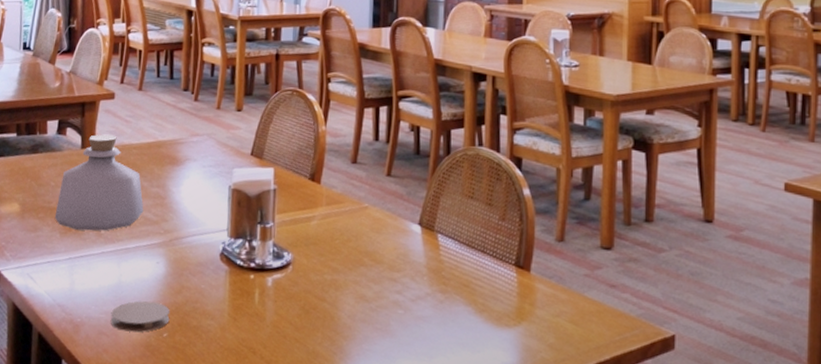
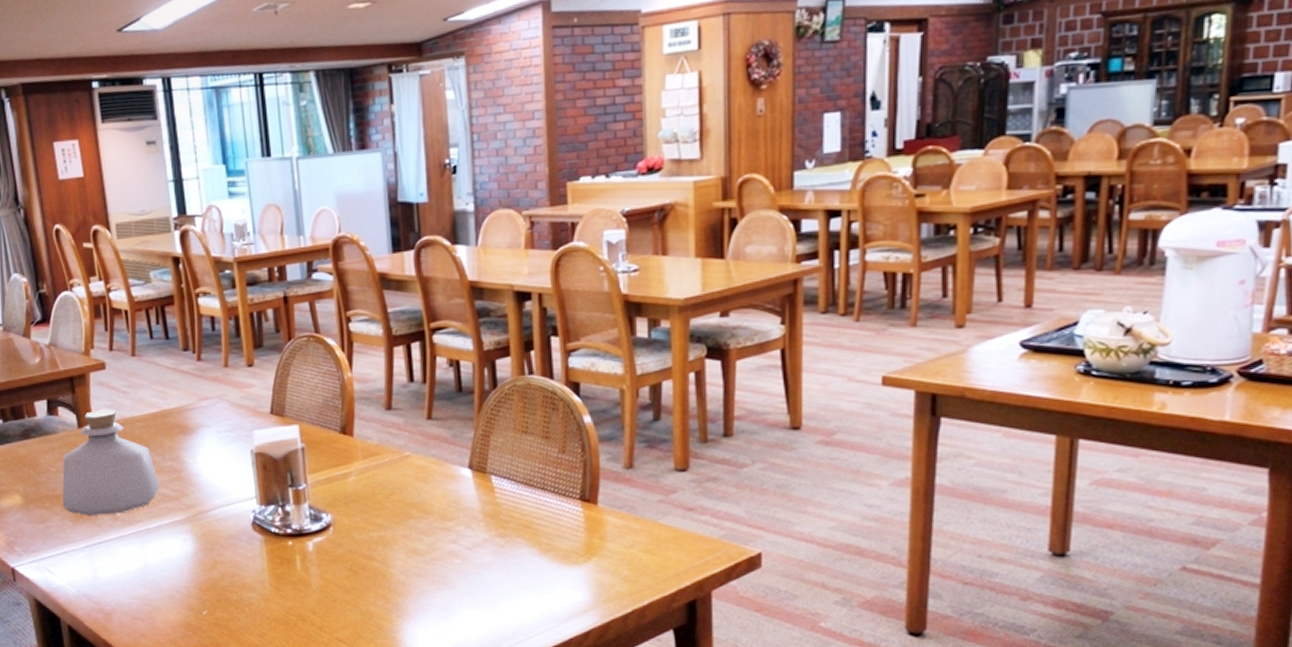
coaster: present [110,301,170,333] -> none [142,580,207,614]

